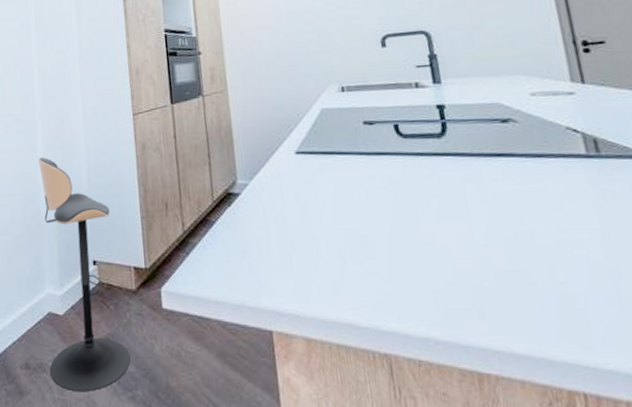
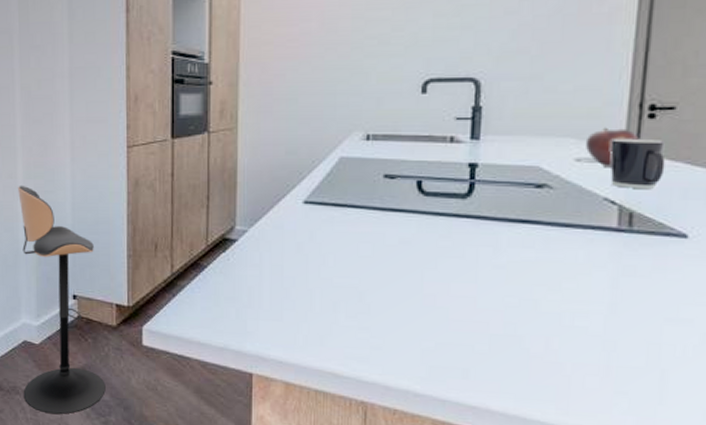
fruit: none [534,63,581,99] -> present [585,127,638,168]
mug: none [557,70,614,117] -> present [610,138,665,190]

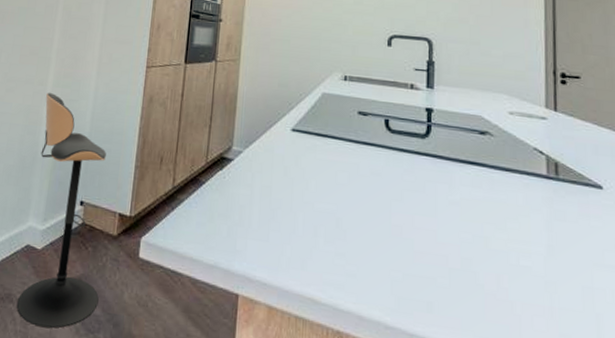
fruit: present [585,127,638,168] -> none [515,87,555,123]
mug: present [610,138,665,190] -> none [535,98,578,144]

